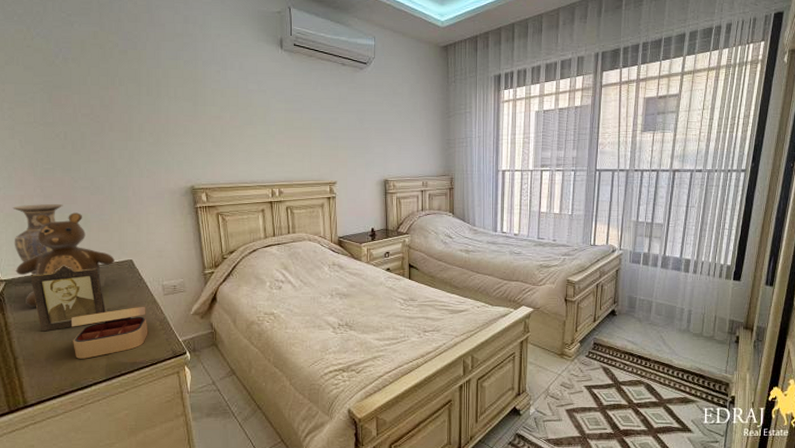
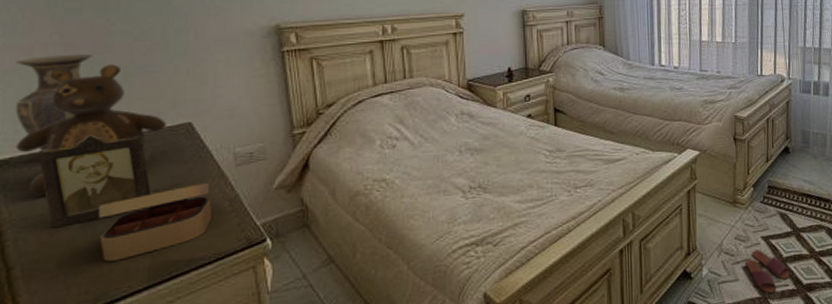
slippers: none [569,396,608,434] -> present [745,249,789,294]

